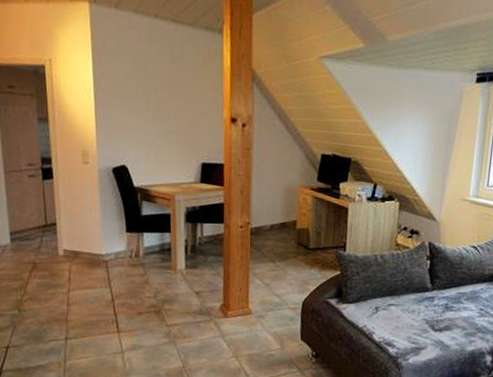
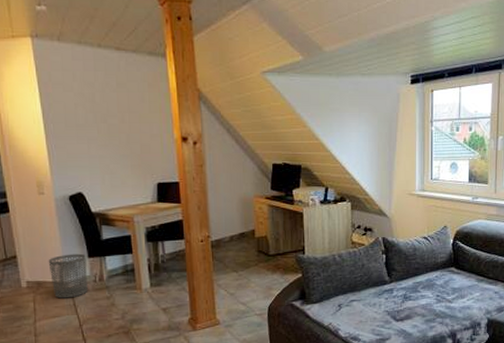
waste bin: none [86,226,124,271] -> present [48,253,88,299]

